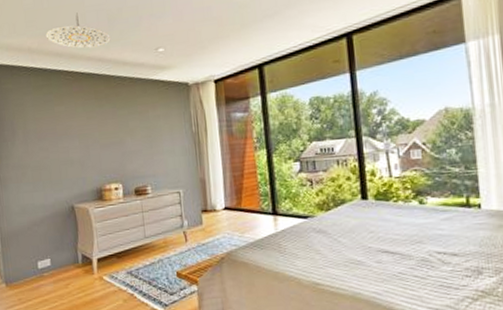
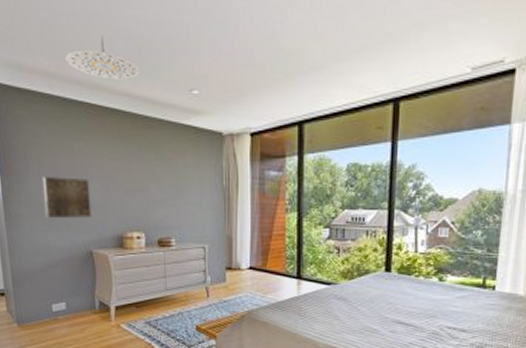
wall art: none [28,138,73,178] -> present [43,177,92,219]

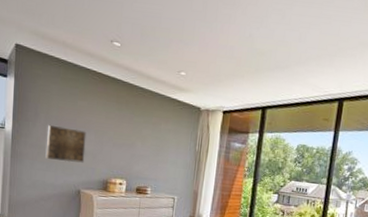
ceiling light: present [65,36,140,80] -> none [81,20,141,57]

